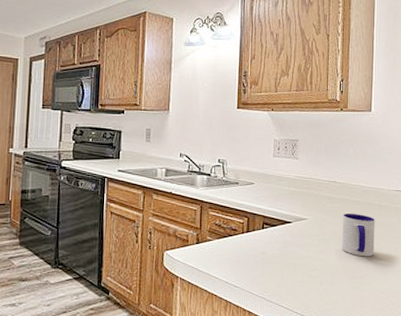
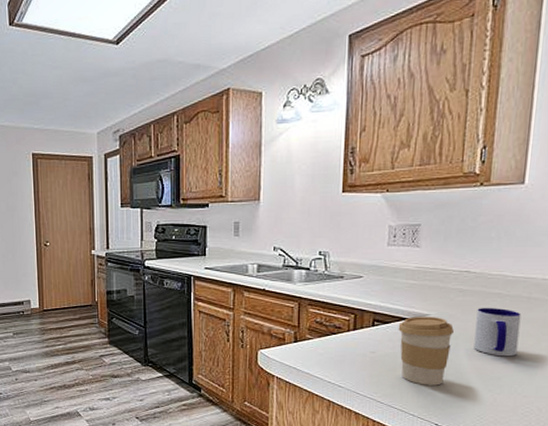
coffee cup: none [283,220,326,284] -> present [398,317,454,386]

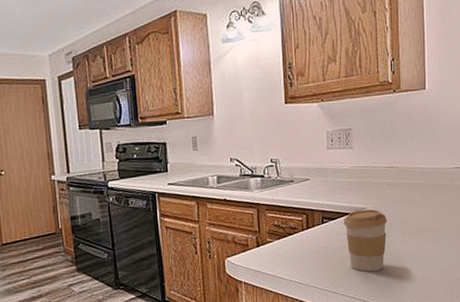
mug: present [474,307,521,357] -> none [403,196,437,238]

